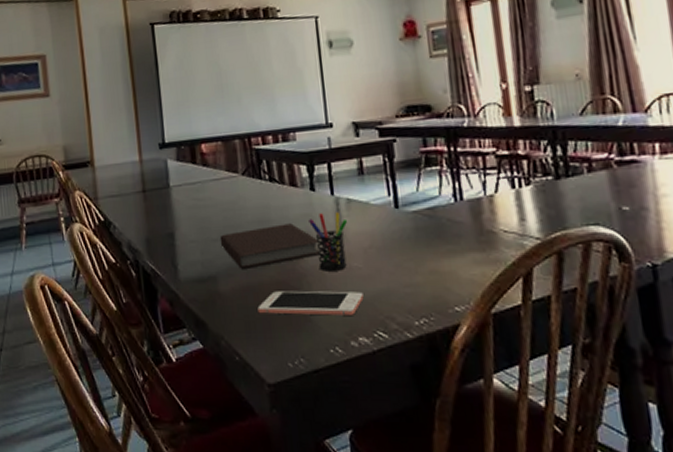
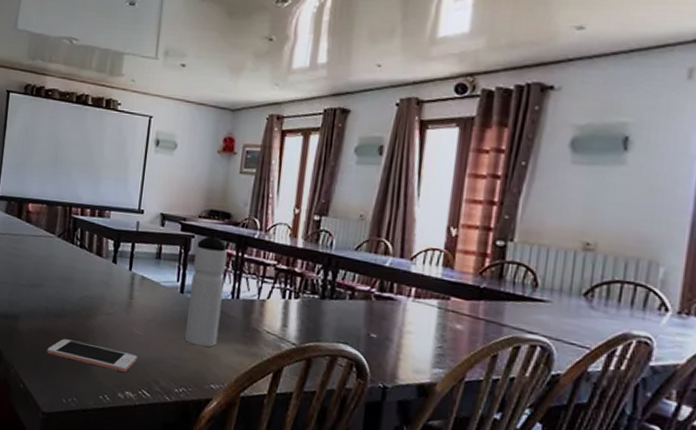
notebook: present [220,223,322,269] -> none [27,282,111,318]
pen holder: present [309,212,348,272] -> none [105,283,139,334]
water bottle: none [400,132,451,265] -> present [184,233,227,347]

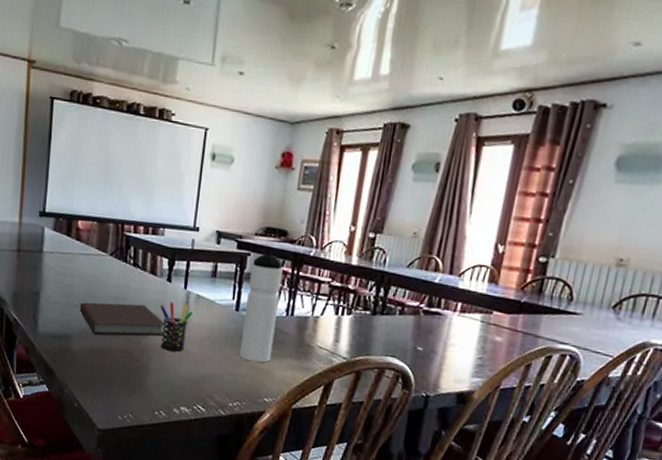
notebook: none [27,282,111,318] -> present [79,302,166,337]
cell phone: present [47,338,137,372] -> none [101,357,193,389]
pen holder: none [105,283,139,334] -> present [160,302,194,352]

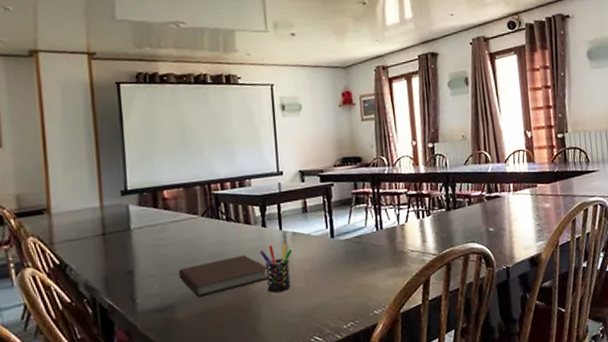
water bottle: present [239,251,283,363] -> none [336,178,372,281]

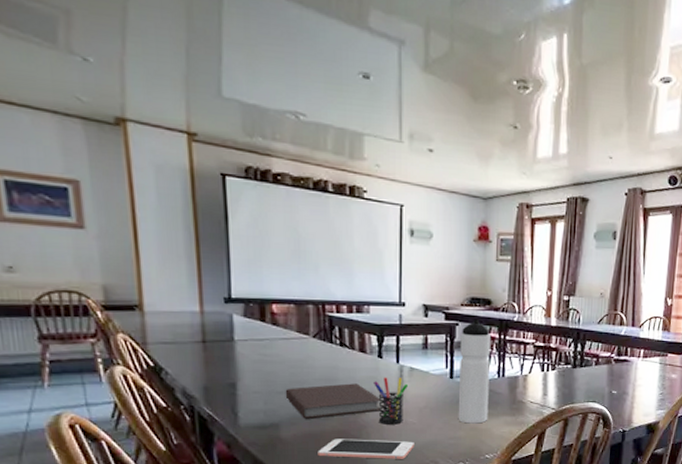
cell phone: none [212,306,304,334] -> present [318,439,414,459]
water bottle: none [336,178,372,281] -> present [458,320,490,424]

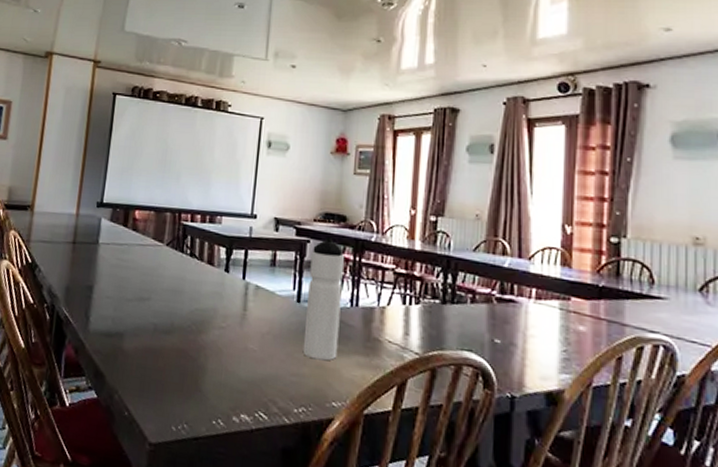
notebook: present [285,383,382,419] -> none [133,296,223,333]
cell phone: present [318,439,414,459] -> none [154,357,253,393]
pen holder: present [374,377,409,425] -> none [217,294,253,350]

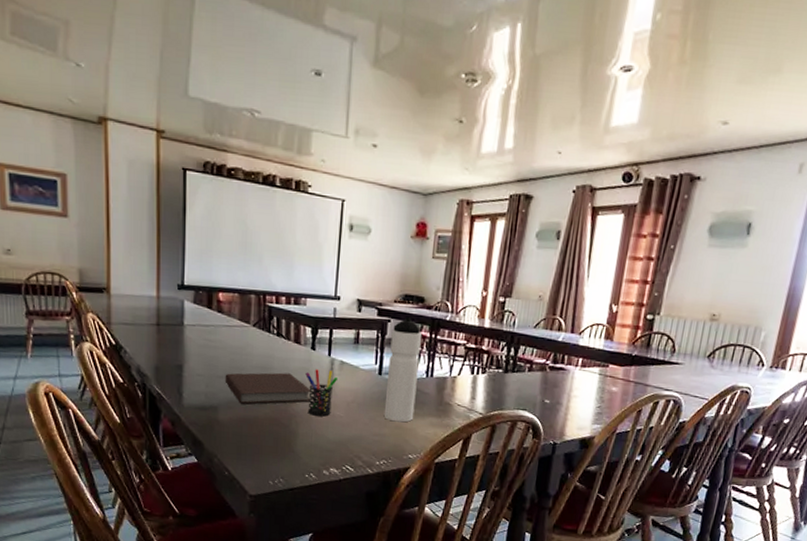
notebook: none [133,296,223,333] -> present [225,372,312,405]
pen holder: none [217,294,253,350] -> present [305,369,339,417]

